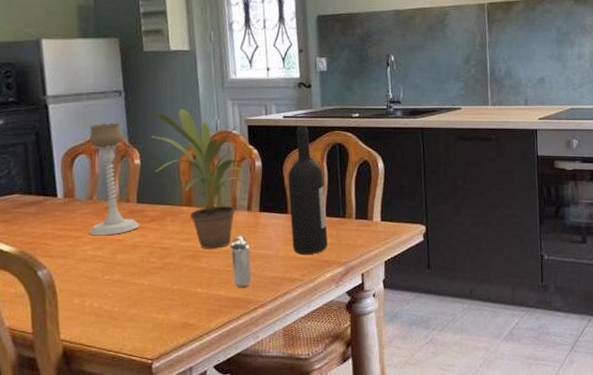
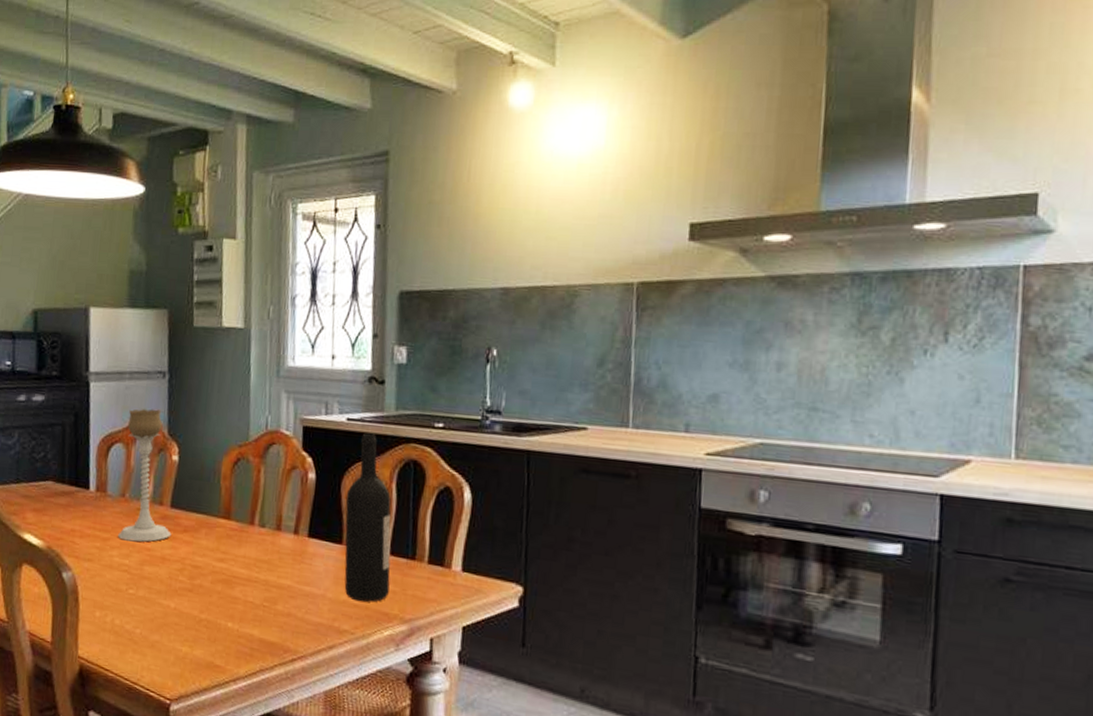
potted plant: present [151,109,248,249] -> none [192,399,301,576]
shaker: present [229,236,252,288] -> none [269,564,293,631]

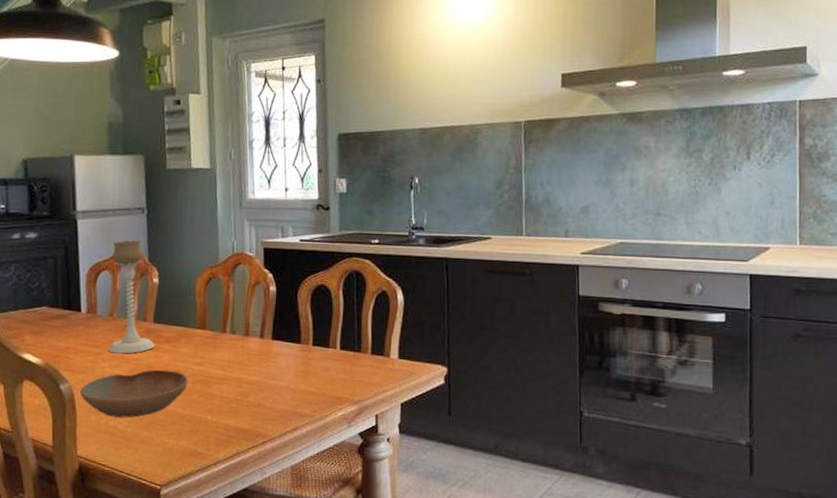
bowl: none [84,563,207,617] -> present [80,369,188,418]
wine bottle: present [344,433,391,602] -> none [301,251,341,389]

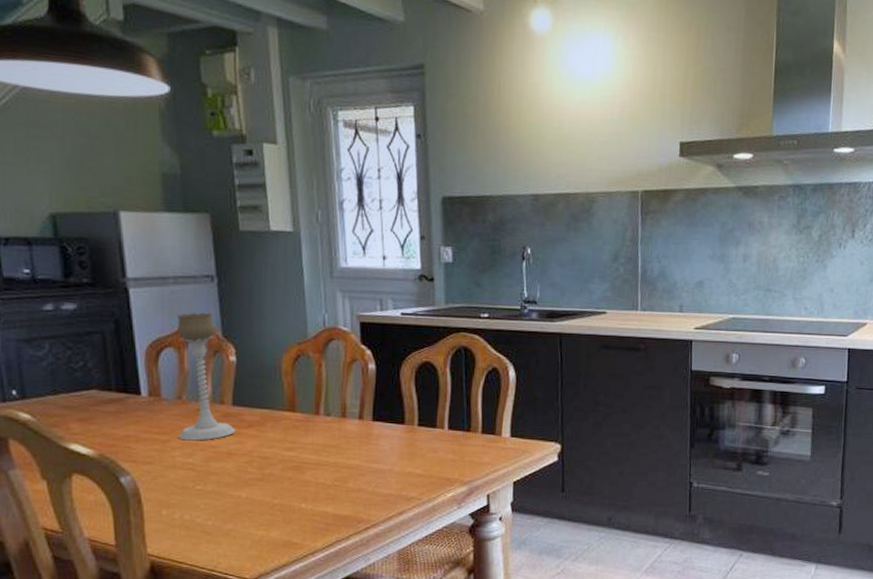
bowl: present [80,369,188,418] -> none [146,456,277,510]

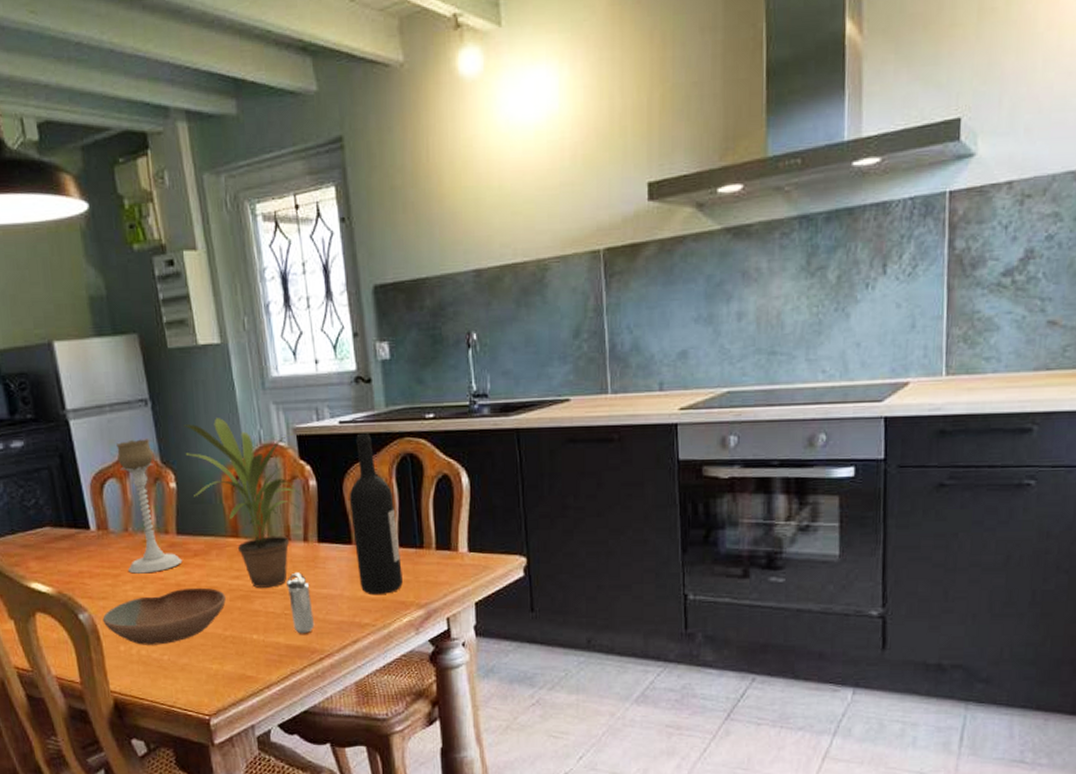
bowl: none [146,456,277,510] -> present [102,587,226,645]
potted plant: none [248,299,360,460] -> present [183,418,301,588]
shaker: none [338,447,364,505] -> present [285,572,315,634]
wine bottle: none [405,325,450,471] -> present [349,433,403,594]

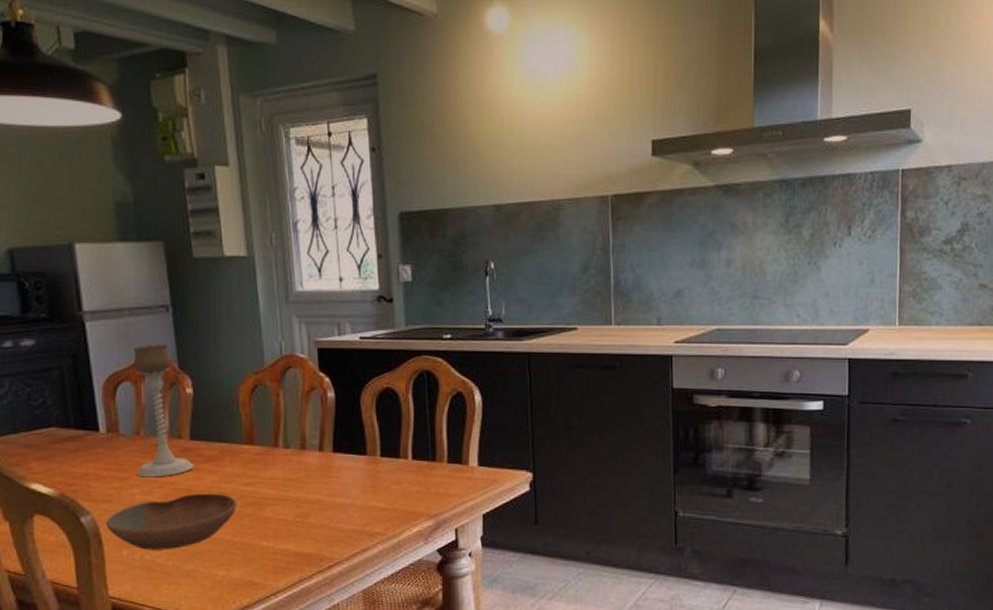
potted plant: present [183,418,301,588] -> none [204,327,319,495]
shaker: present [285,572,315,634] -> none [298,481,326,542]
wine bottle: present [349,433,403,594] -> none [366,349,414,504]

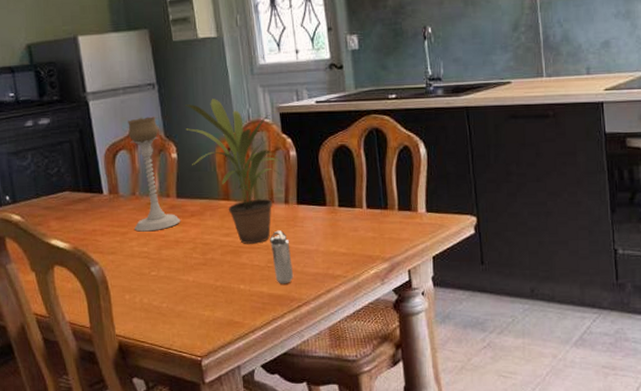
bowl: present [106,493,236,550] -> none [111,243,217,294]
potted plant: none [204,327,319,495] -> present [184,99,283,244]
shaker: none [298,481,326,542] -> present [269,230,294,284]

